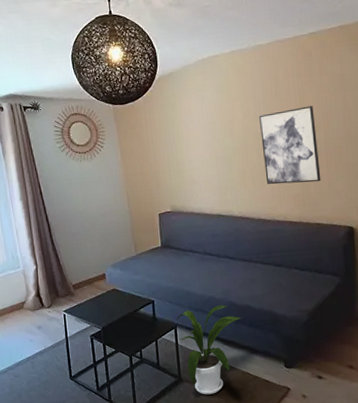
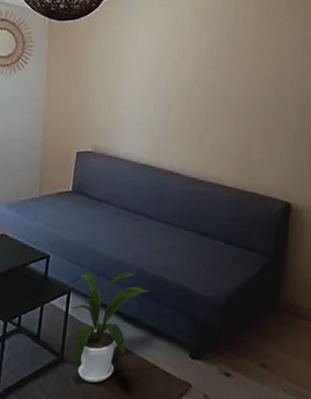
wall art: present [259,106,321,185] -> none [205,63,269,147]

